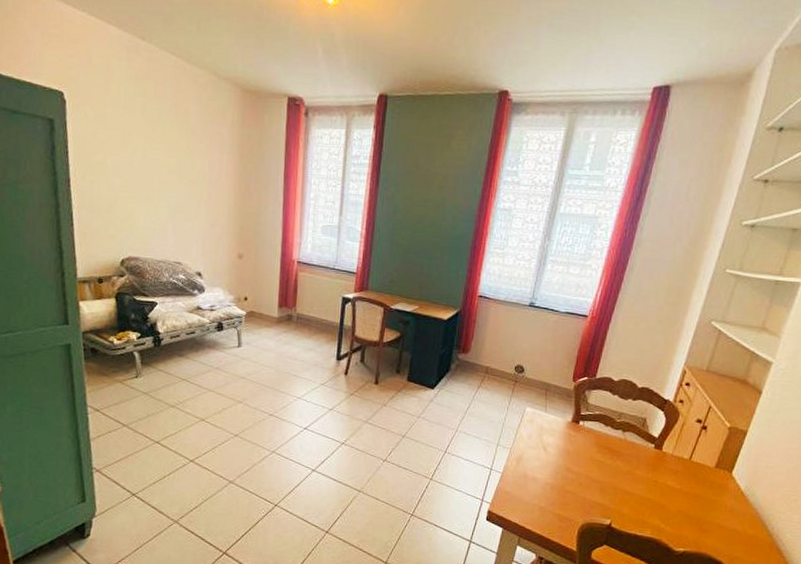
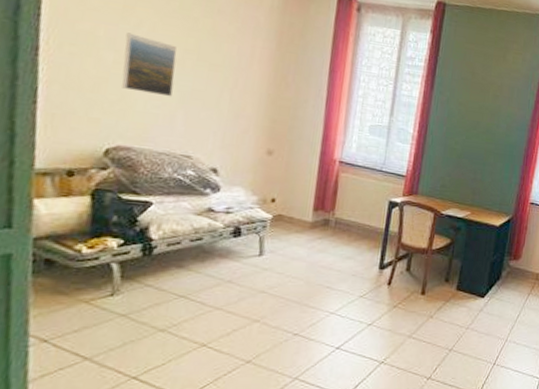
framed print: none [126,160,164,213] -> present [122,32,178,97]

